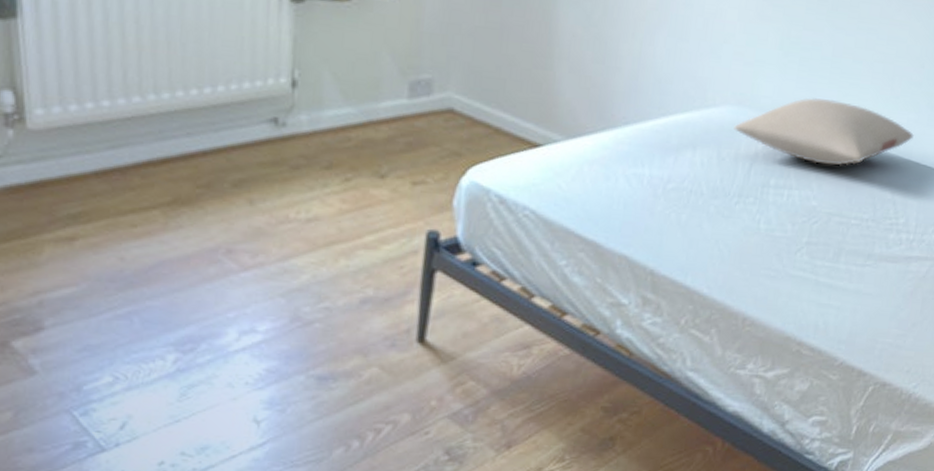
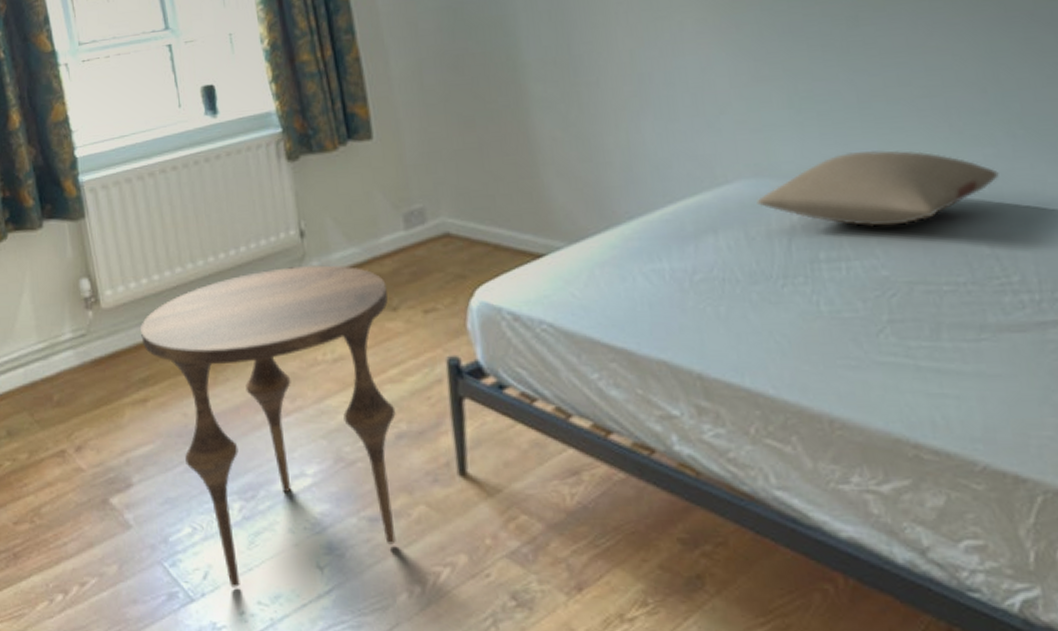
side table: none [77,115,378,439] -> present [141,265,396,588]

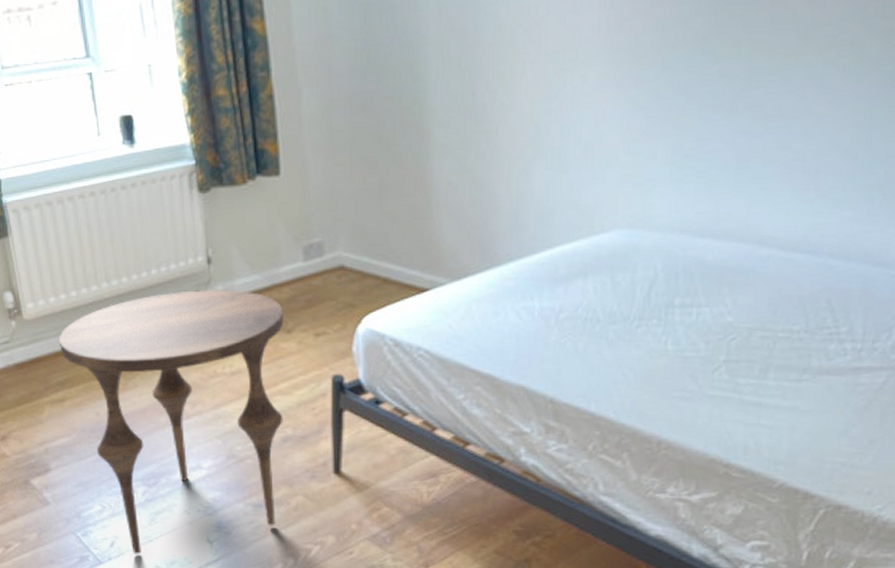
pillow: present [756,150,999,227] -> none [627,209,850,278]

